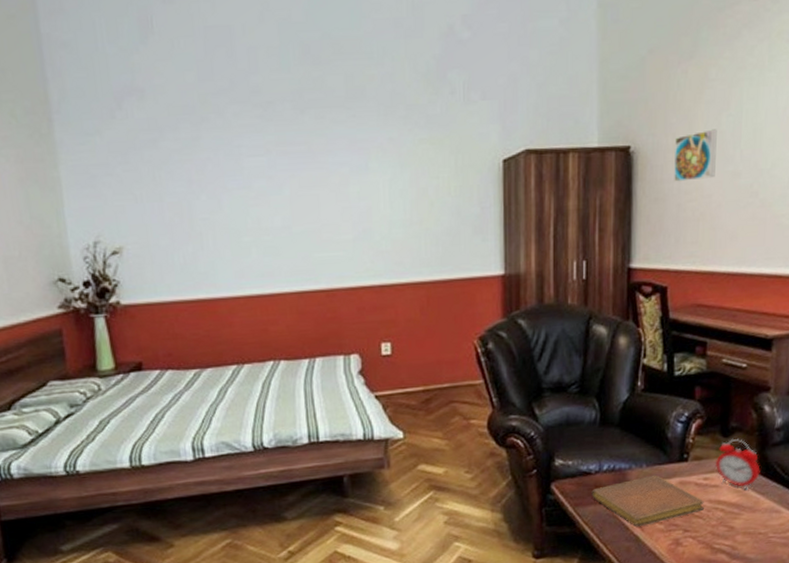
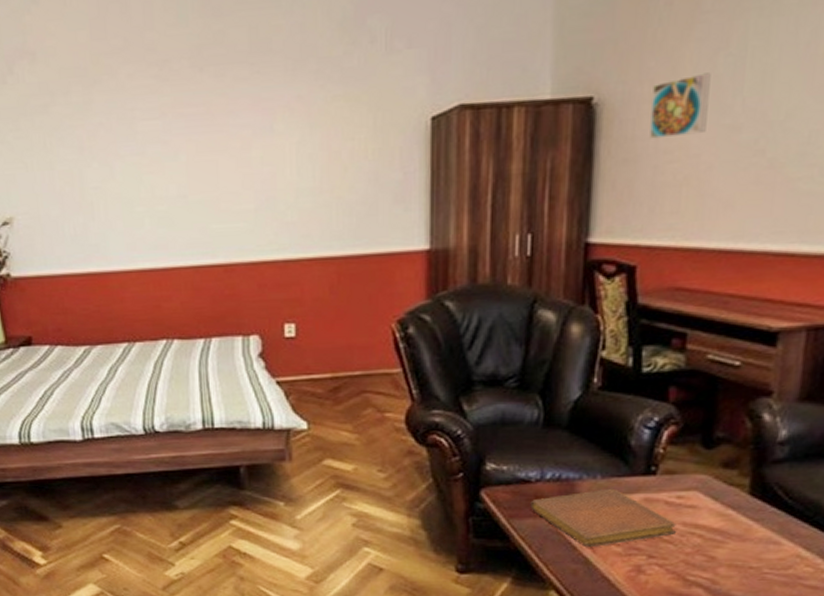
alarm clock: present [716,438,760,490] -> none [693,451,755,514]

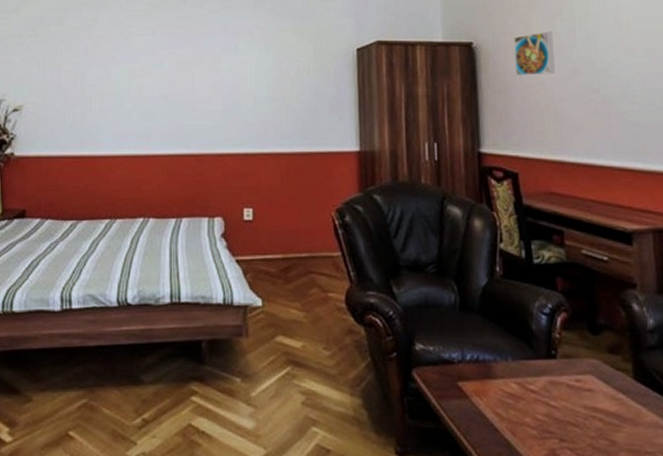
notebook: present [530,488,677,548] -> none [455,370,581,431]

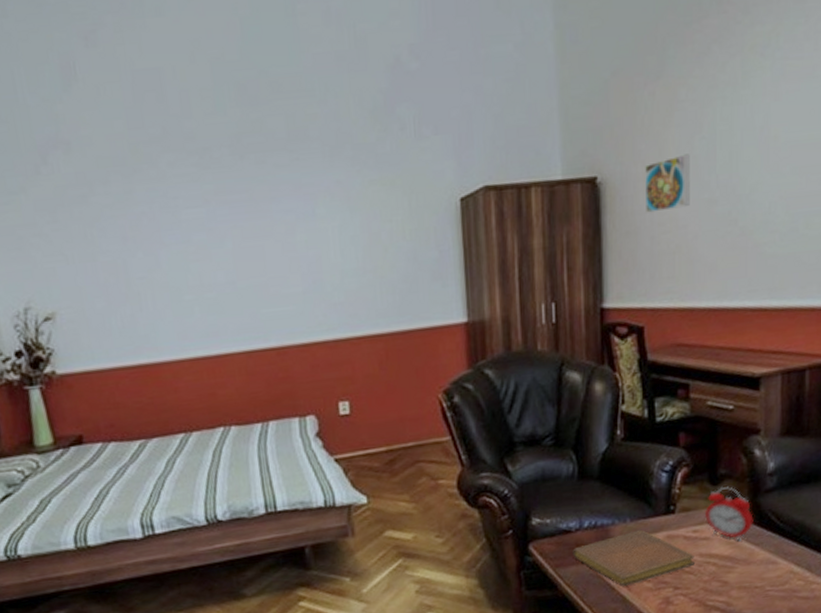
notebook: none [455,370,581,431] -> present [572,529,696,587]
alarm clock: none [587,337,638,399] -> present [705,486,754,542]

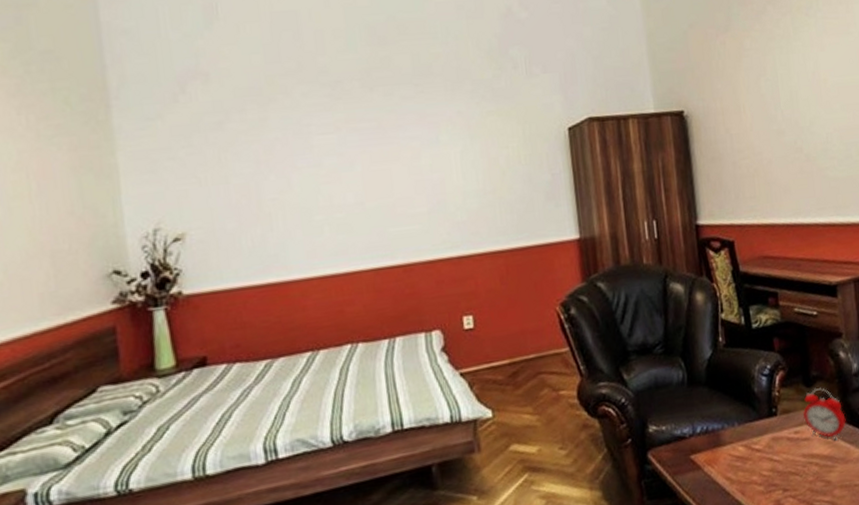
notebook: present [572,529,696,587] -> none [688,432,800,492]
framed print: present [645,154,690,213] -> none [723,92,762,142]

